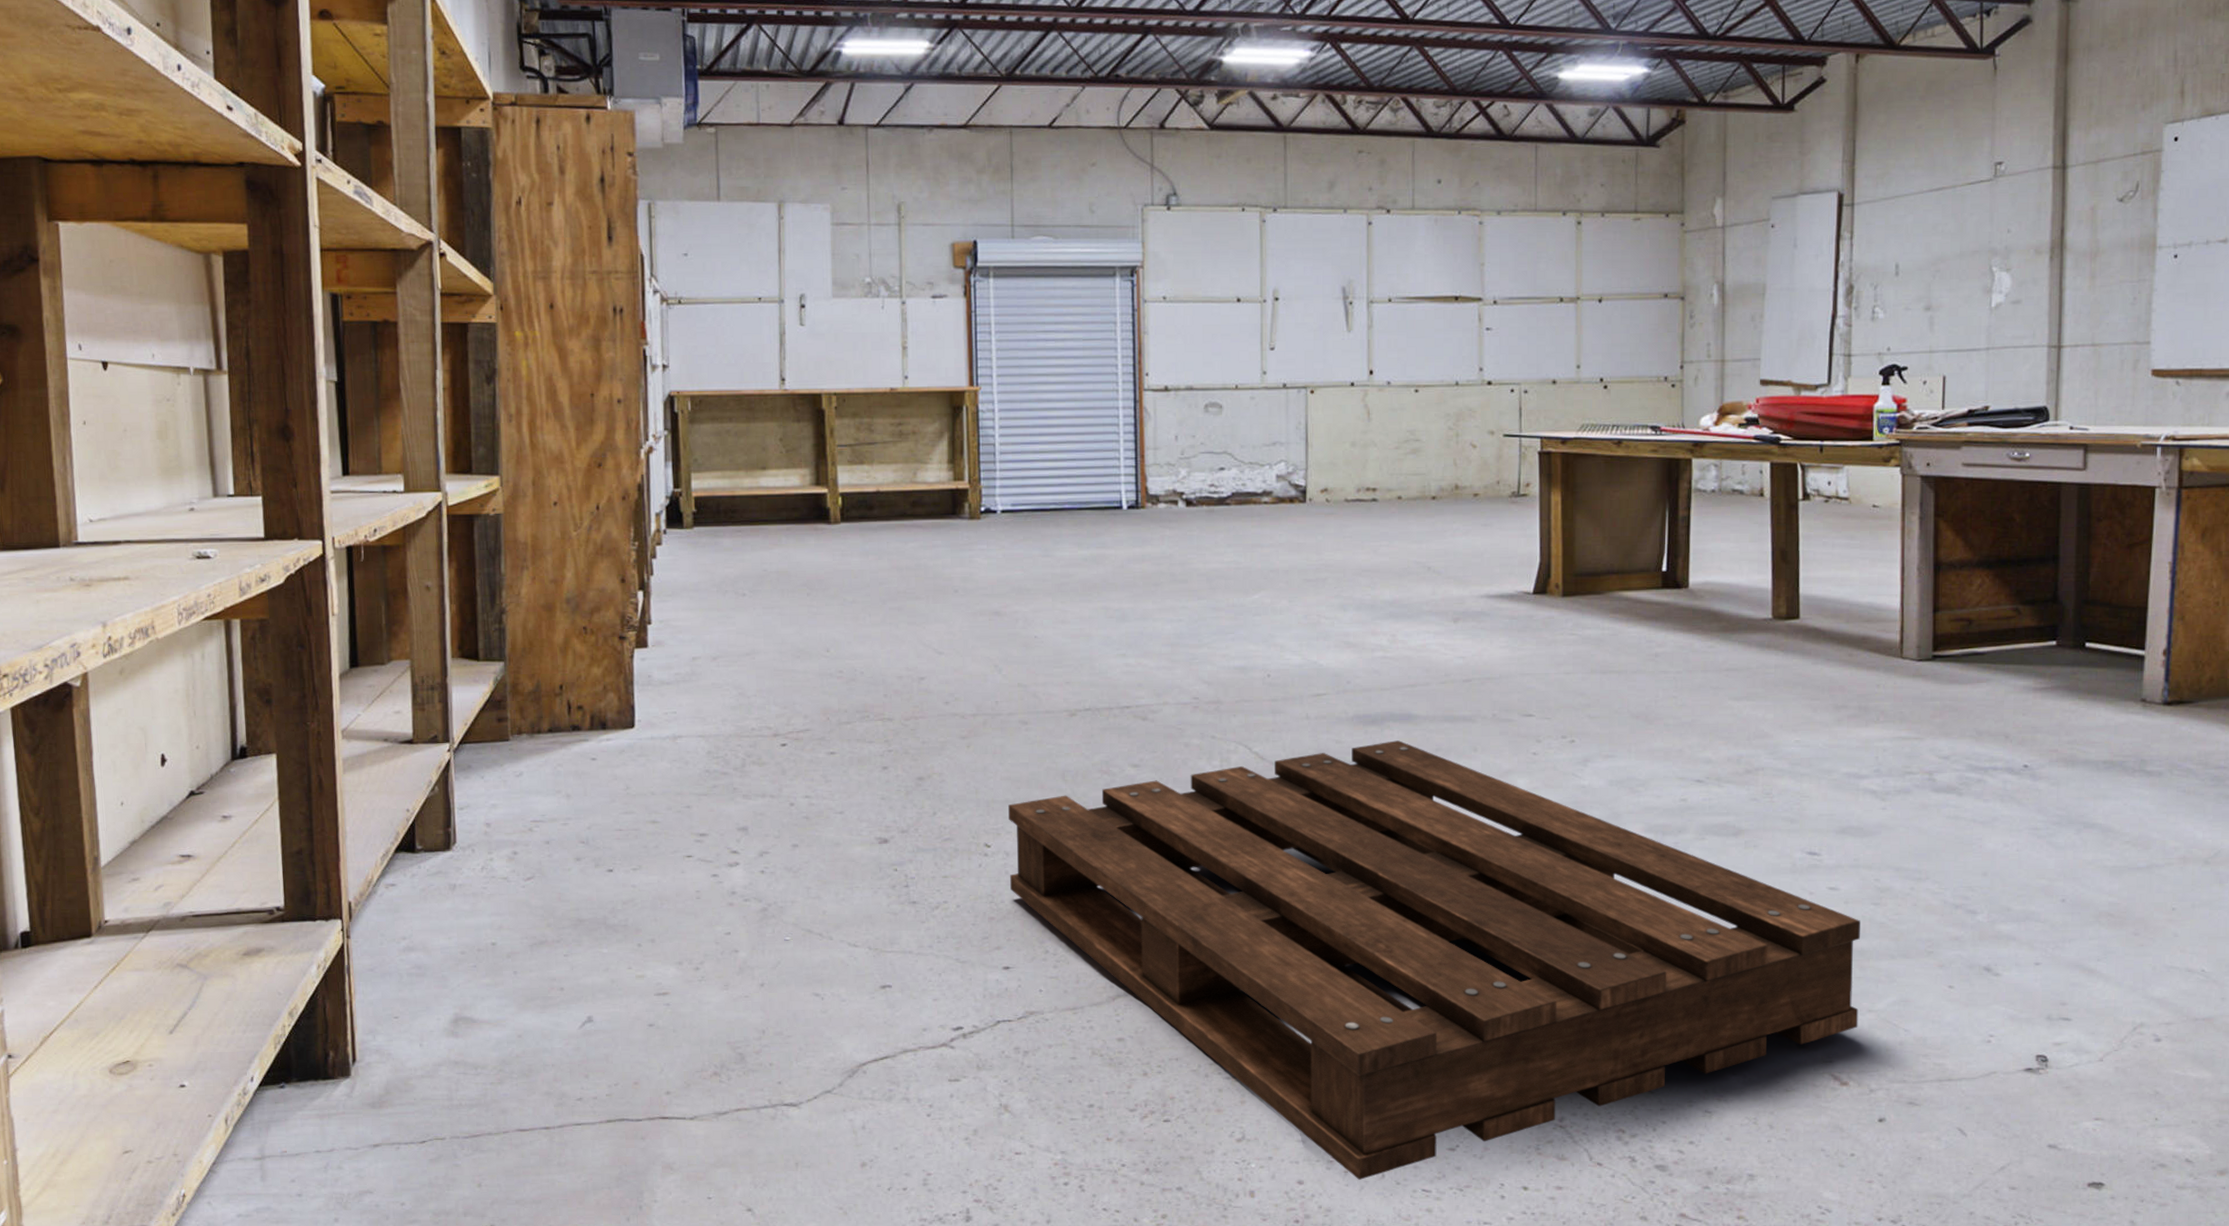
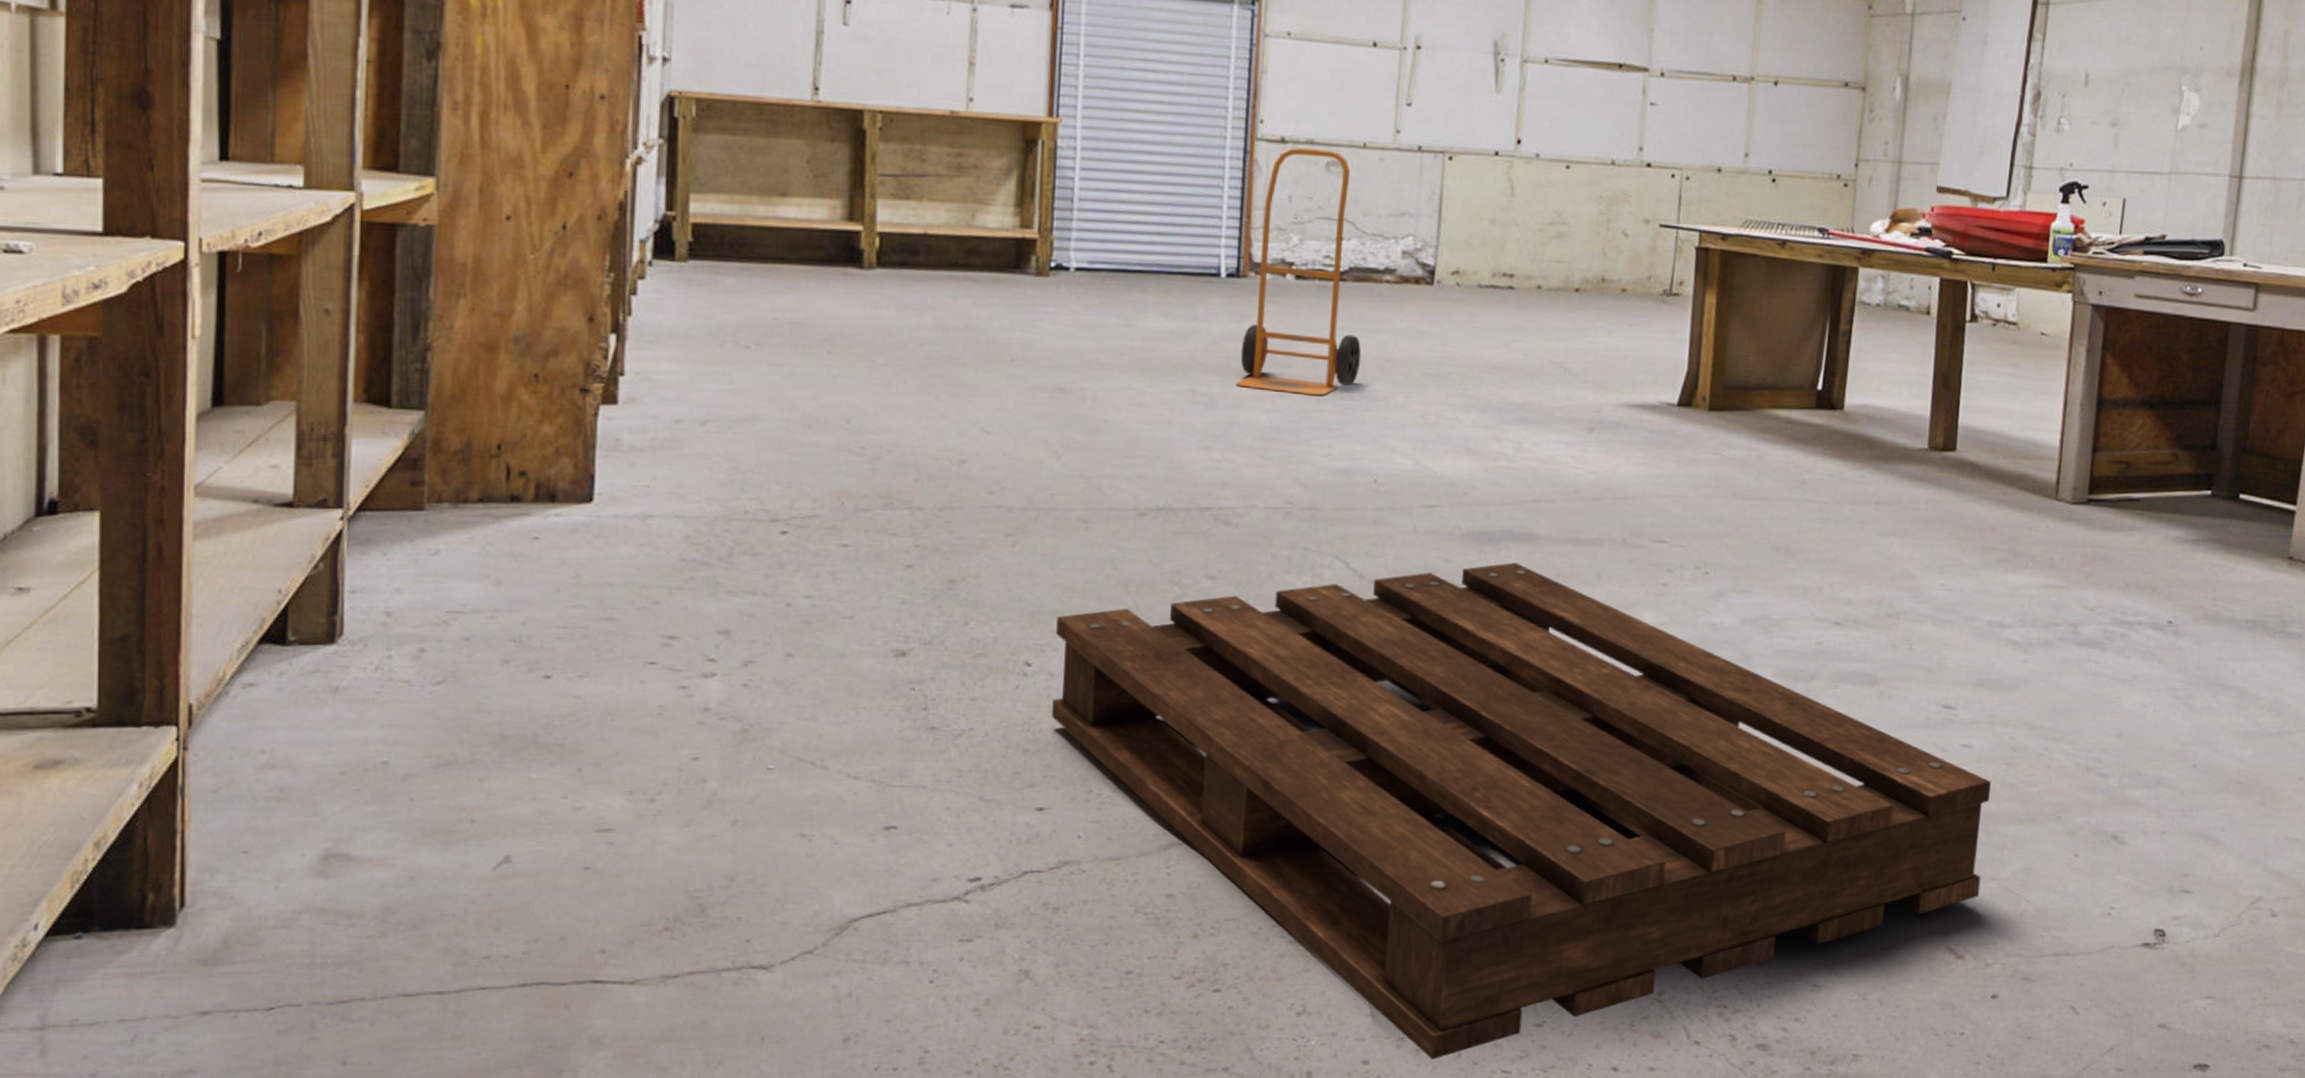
hand truck: none [1143,394,1248,605] -> present [1236,148,1362,396]

